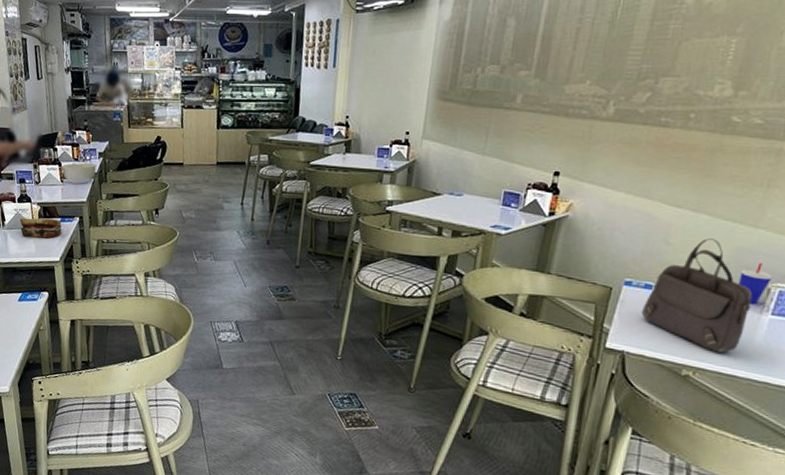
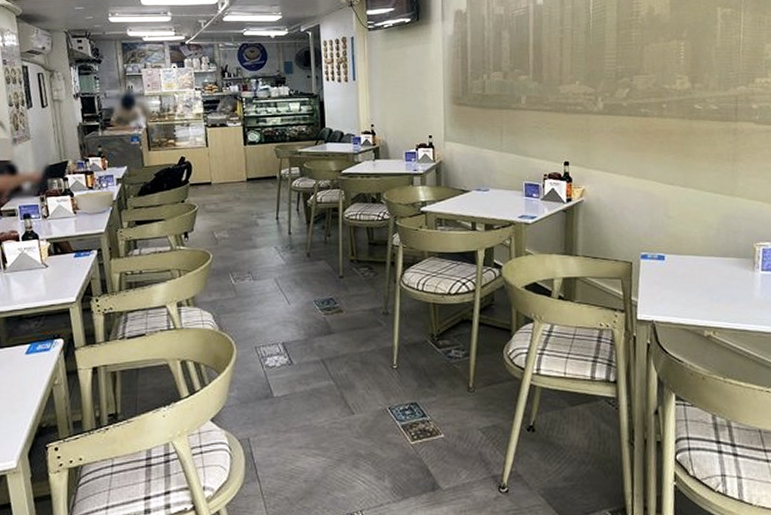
sandwich: present [19,218,62,239] -> none [25,255,77,278]
handbag: present [641,238,753,353] -> none [660,209,745,311]
beverage cup: present [739,262,773,304] -> none [730,225,755,262]

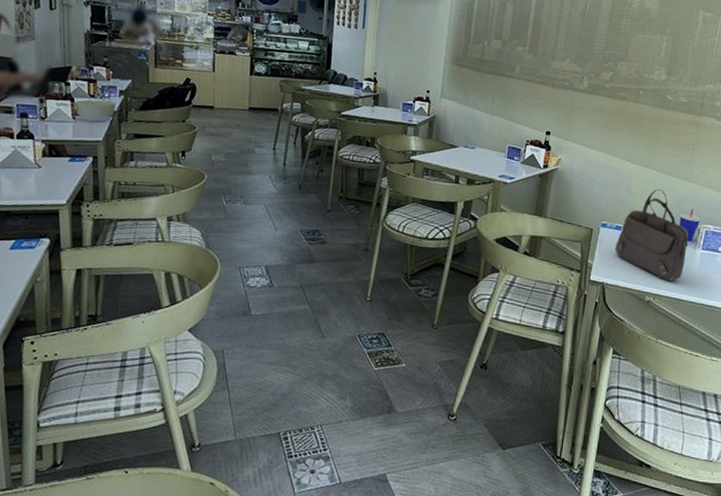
handbag: none [660,209,745,311] -> present [614,189,689,281]
beverage cup: none [730,225,755,262] -> present [679,208,701,241]

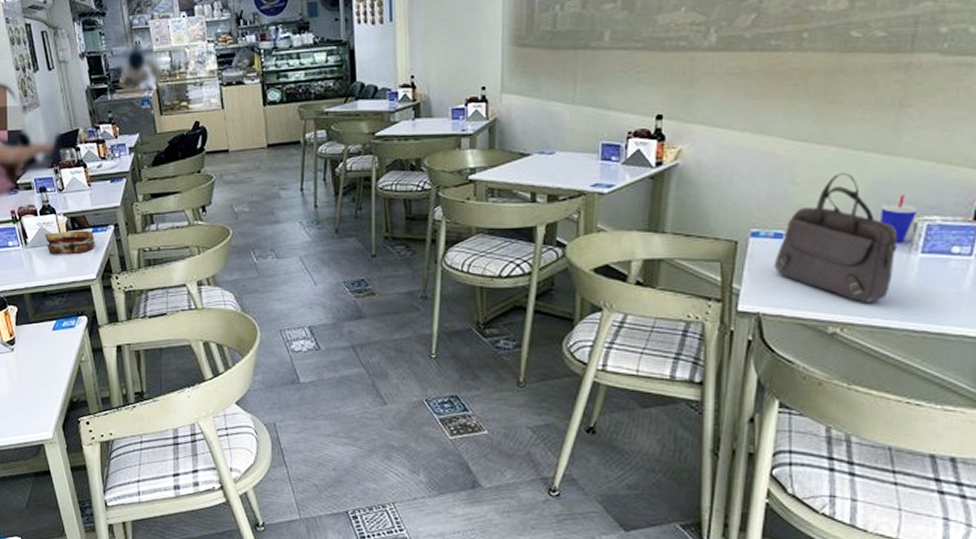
sandwich: none [17,156,71,180] -> present [44,230,95,254]
bowl: present [74,99,116,123] -> none [87,161,128,188]

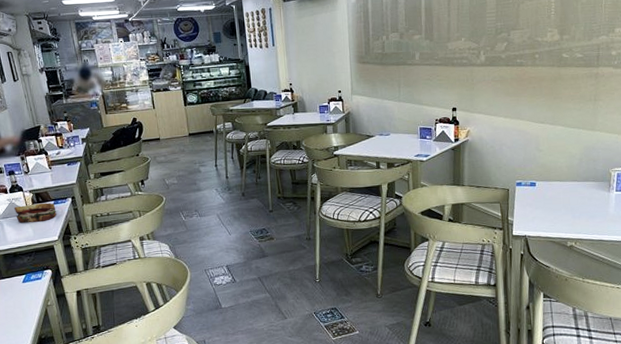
handbag: present [773,173,898,303] -> none [532,143,602,226]
beverage cup: present [880,194,918,242] -> none [590,155,611,185]

